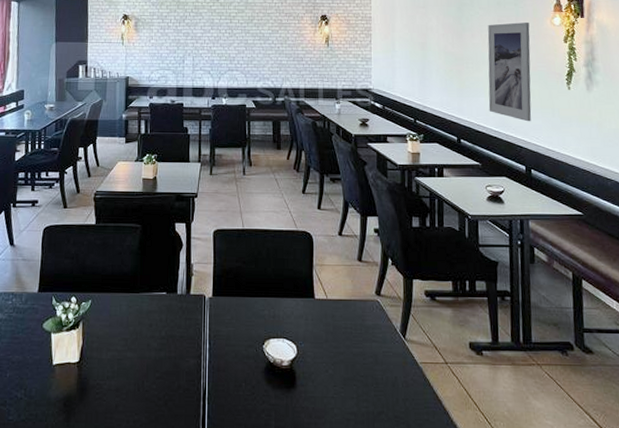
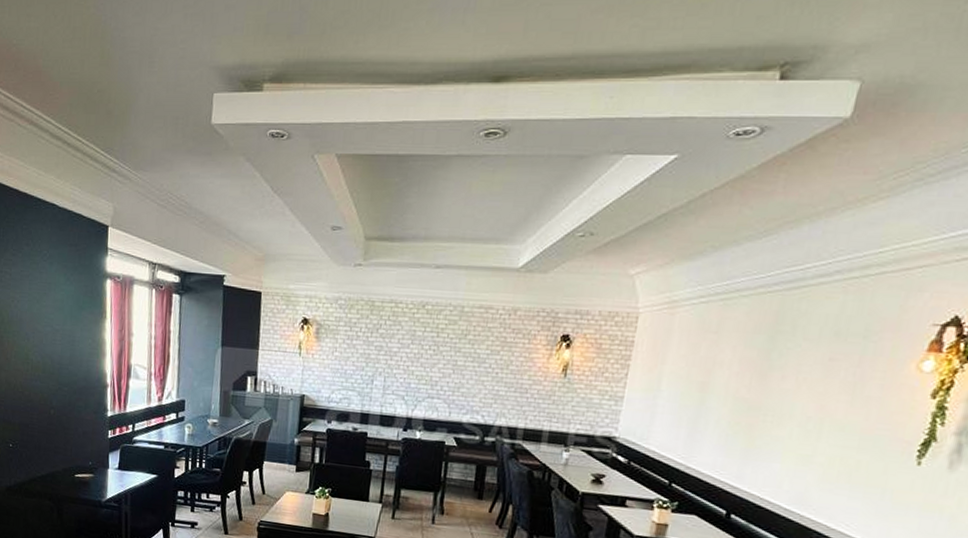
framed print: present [487,22,532,122] -> none [782,363,880,503]

